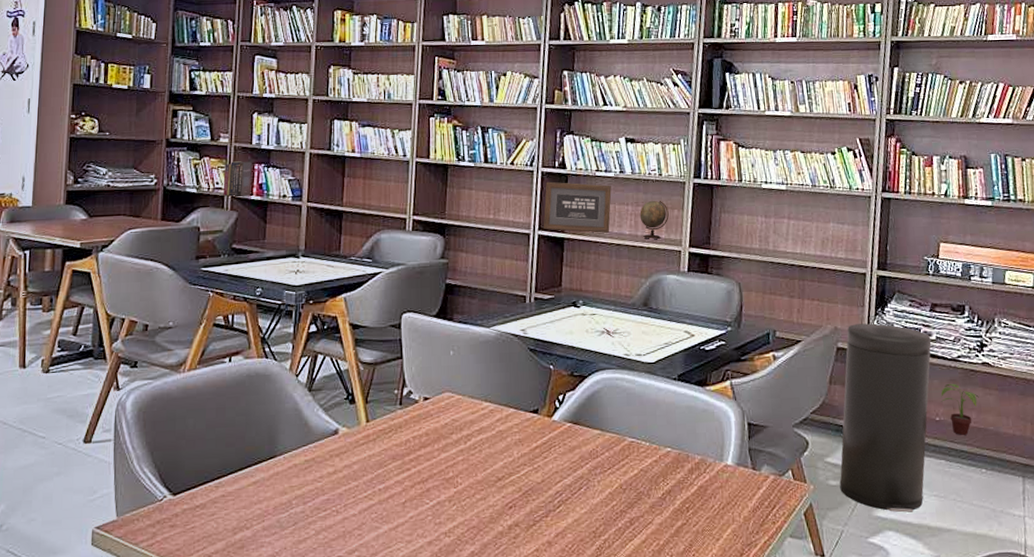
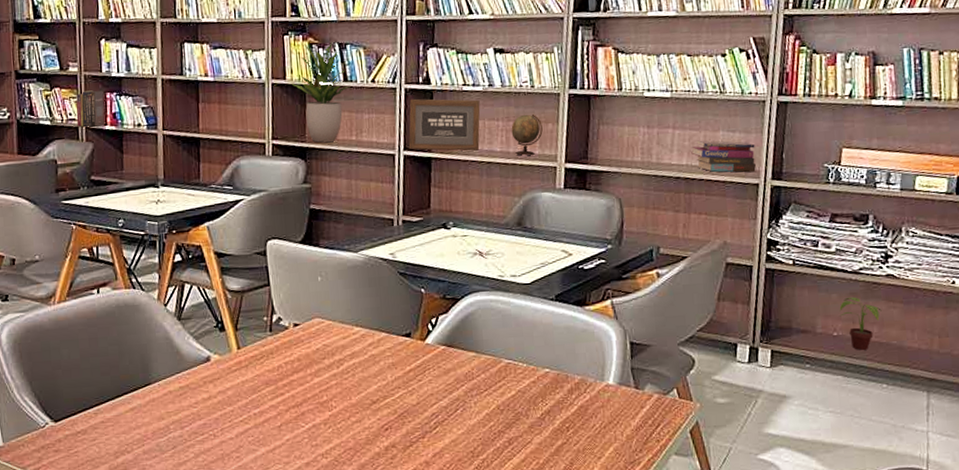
potted plant: none [435,125,490,220] -> present [292,41,350,143]
books: none [805,230,863,263] -> present [692,140,756,173]
pedal bin: present [839,323,932,513] -> none [728,236,830,430]

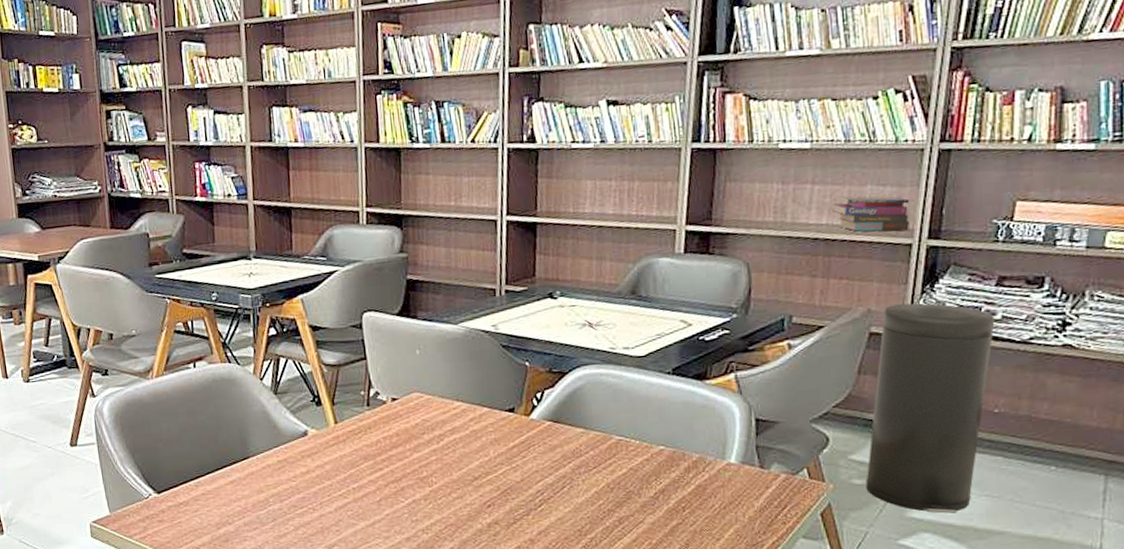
books: present [76,90,105,127] -> none [165,160,194,199]
potted plant: present [292,41,350,143] -> none [386,99,448,209]
picture frame: present [408,98,480,151] -> none [512,158,591,215]
globe: present [511,113,543,156] -> none [625,171,661,219]
pedal bin: none [728,236,830,430] -> present [865,303,995,514]
potted plant: present [839,296,882,350] -> none [1002,369,1054,429]

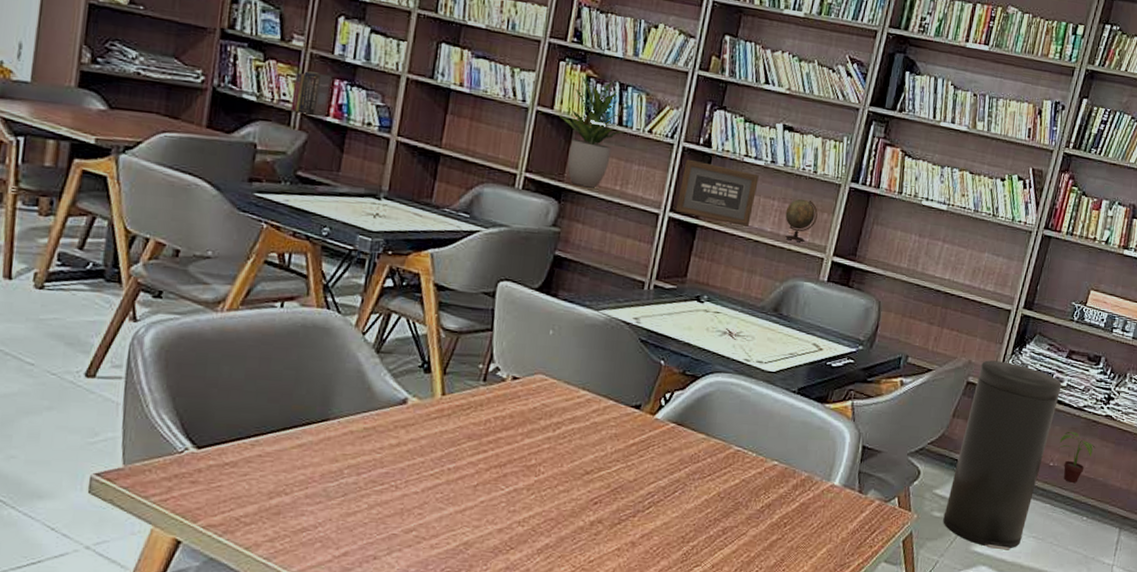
books: none [165,160,194,199] -> present [290,71,332,116]
potted plant: none [386,99,448,209] -> present [560,76,624,188]
picture frame: none [512,158,591,215] -> present [675,159,759,227]
globe: none [625,171,661,219] -> present [785,198,818,243]
books: present [834,196,909,232] -> none [956,258,1015,299]
potted plant: none [1002,369,1054,429] -> present [1058,431,1095,483]

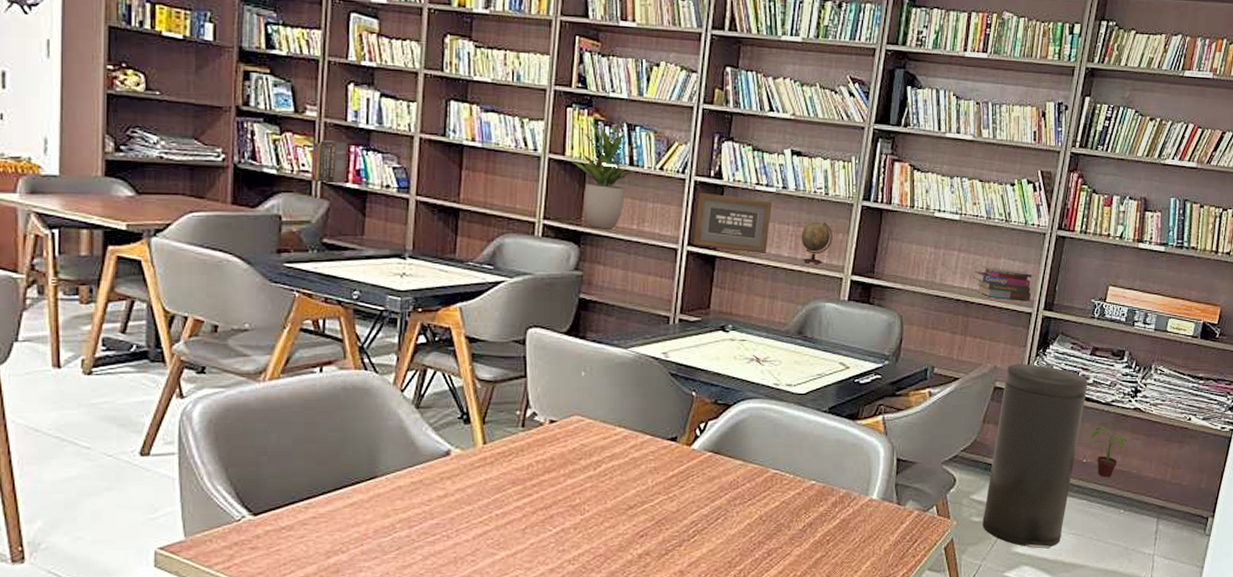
books: none [956,258,1015,299] -> present [974,265,1032,301]

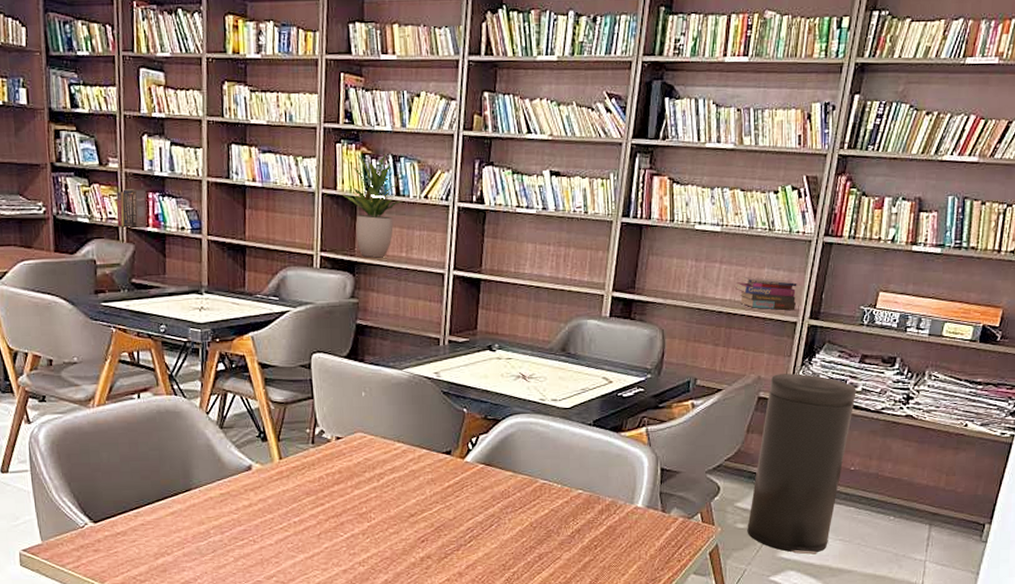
picture frame: present [693,192,772,253] -> none [458,218,533,275]
globe: present [801,221,833,265] -> none [562,240,593,283]
potted plant: present [1089,427,1127,477] -> none [858,434,897,484]

